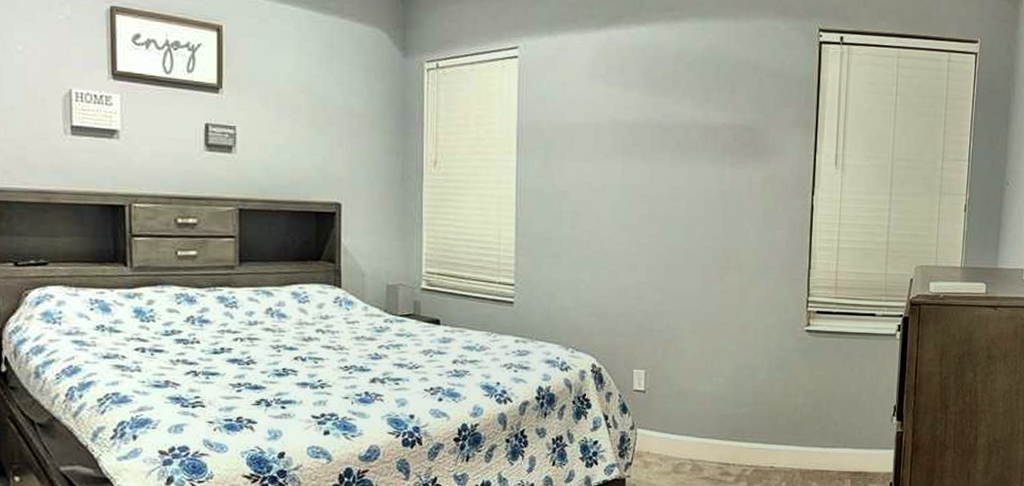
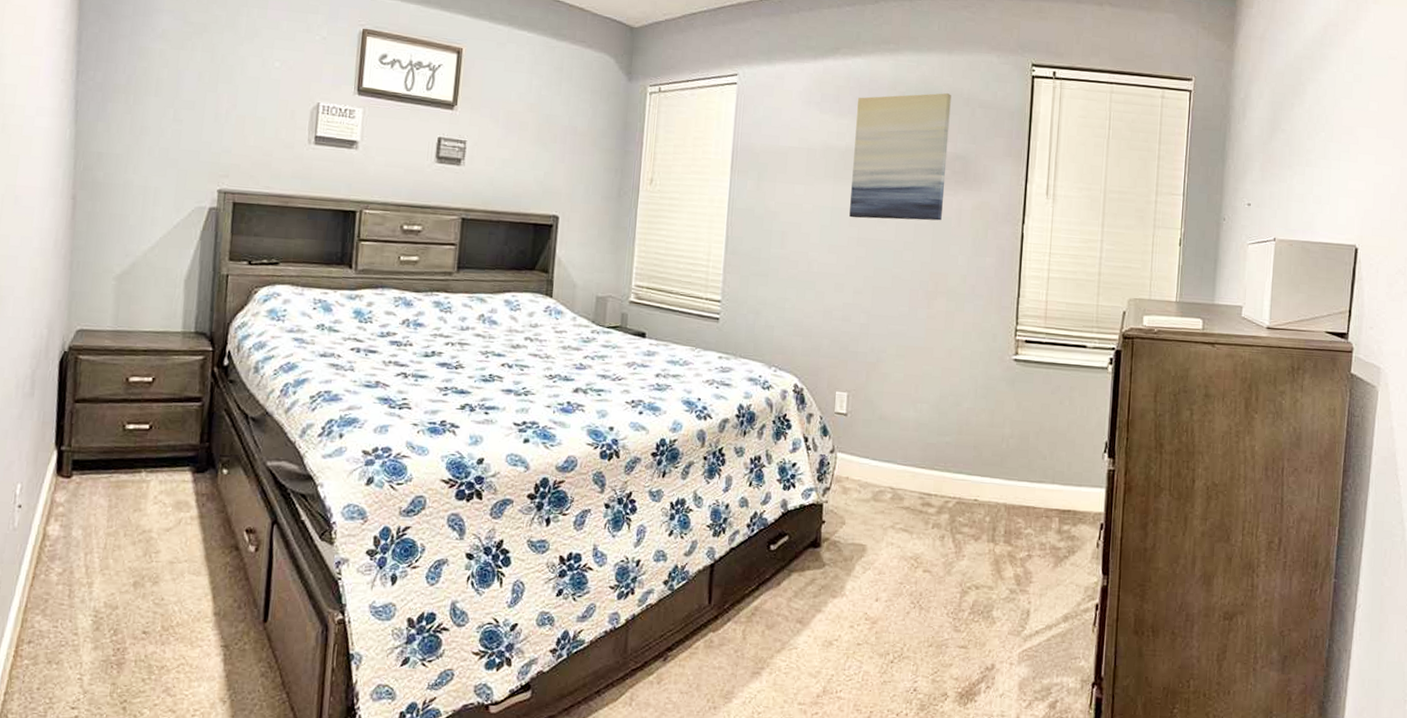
wall art: none [640,62,739,195] -> present [849,93,951,221]

